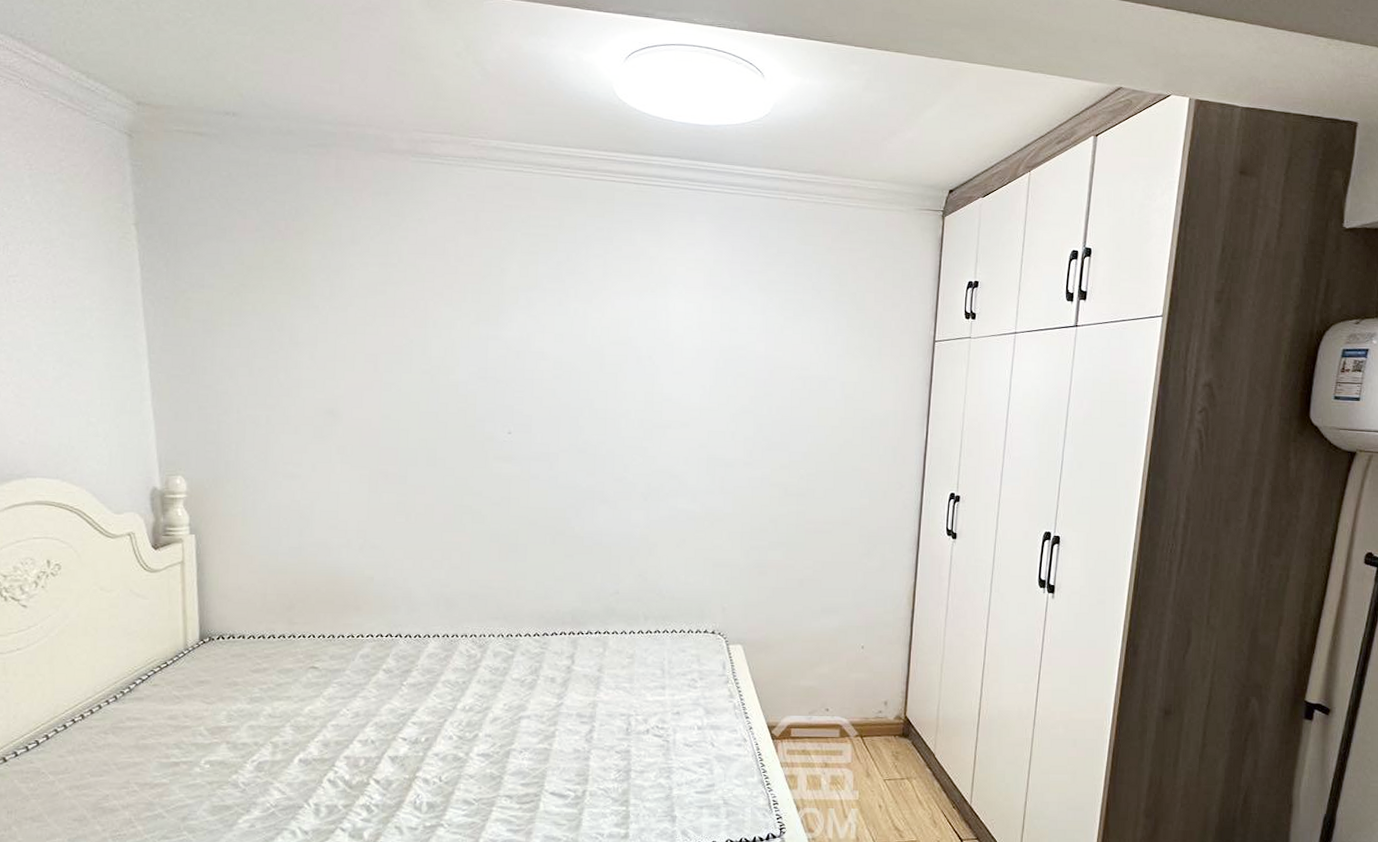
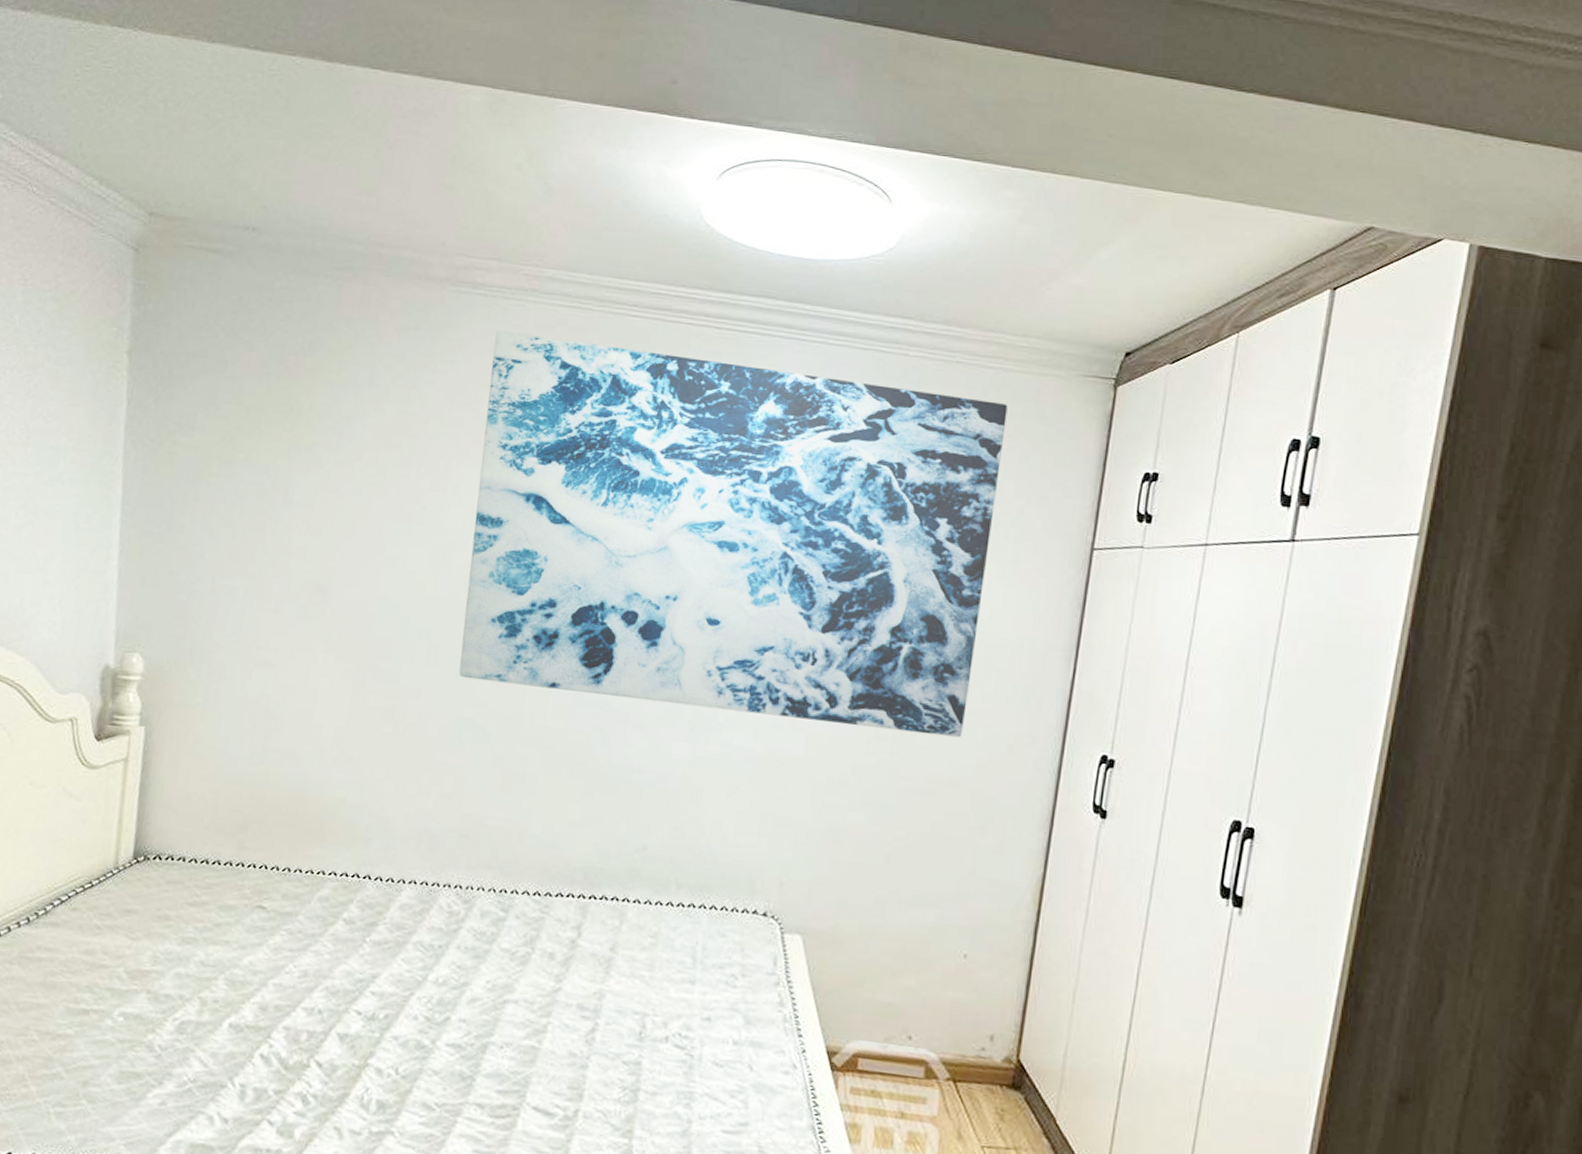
wall art: none [454,193,865,489] -> present [459,330,1008,738]

